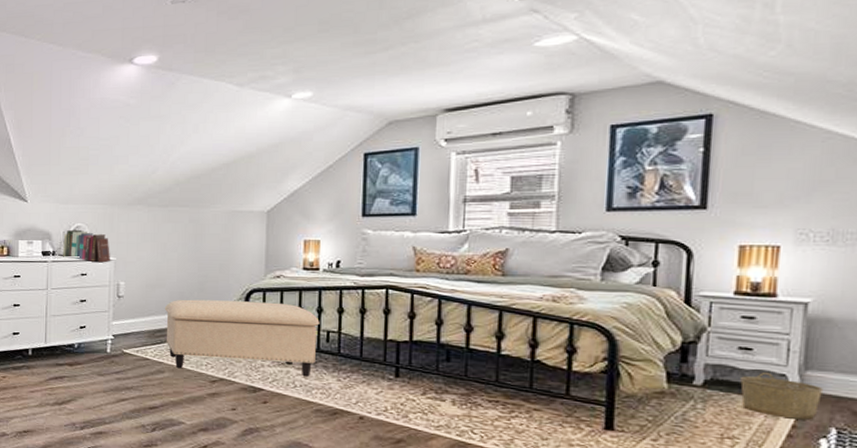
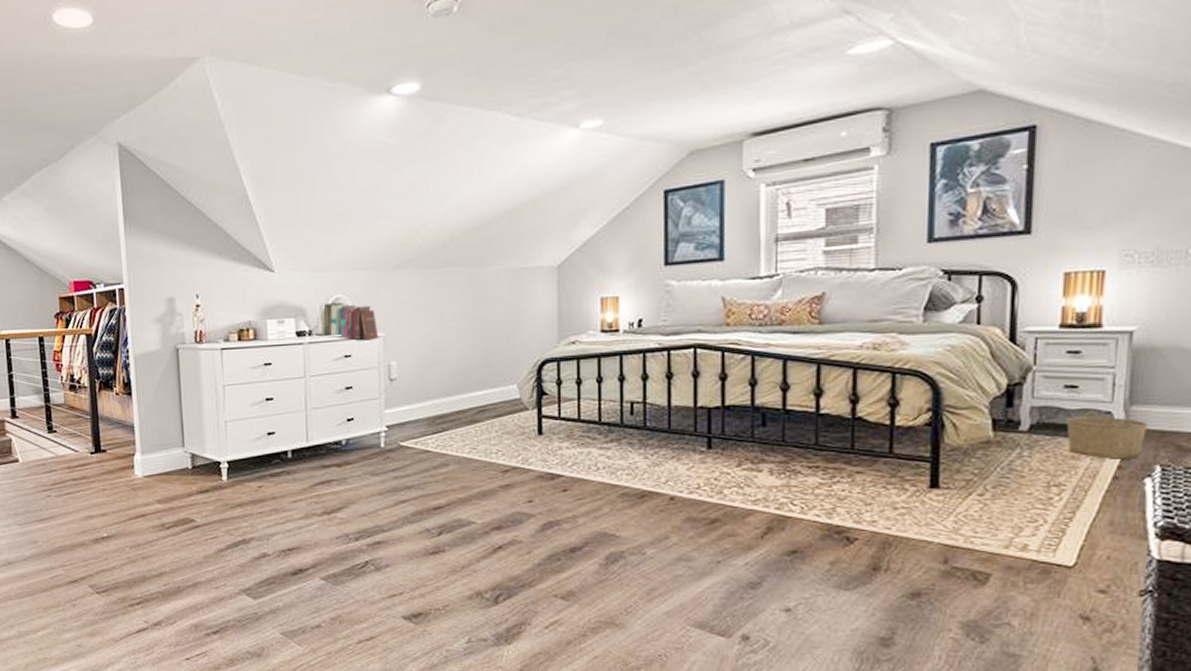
ottoman: present [164,299,320,377] -> none [444,373,622,460]

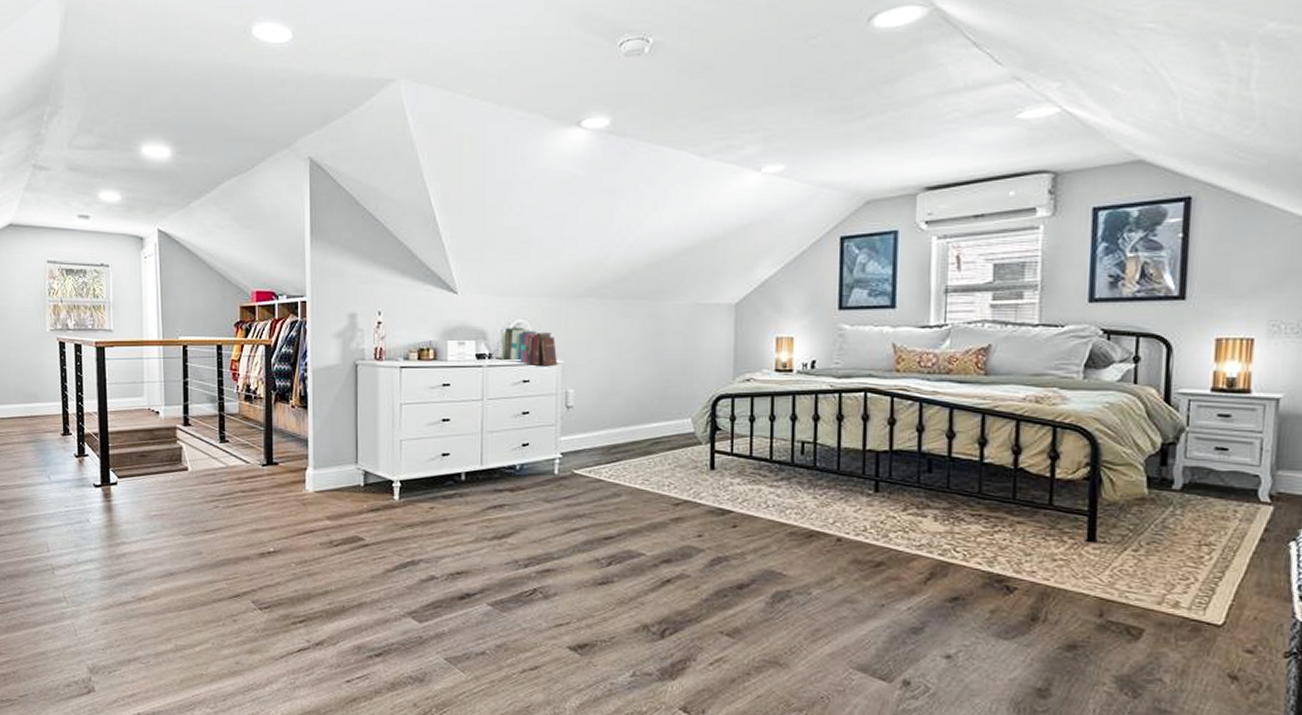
basket: present [1066,411,1147,459] -> none [1216,474,1292,522]

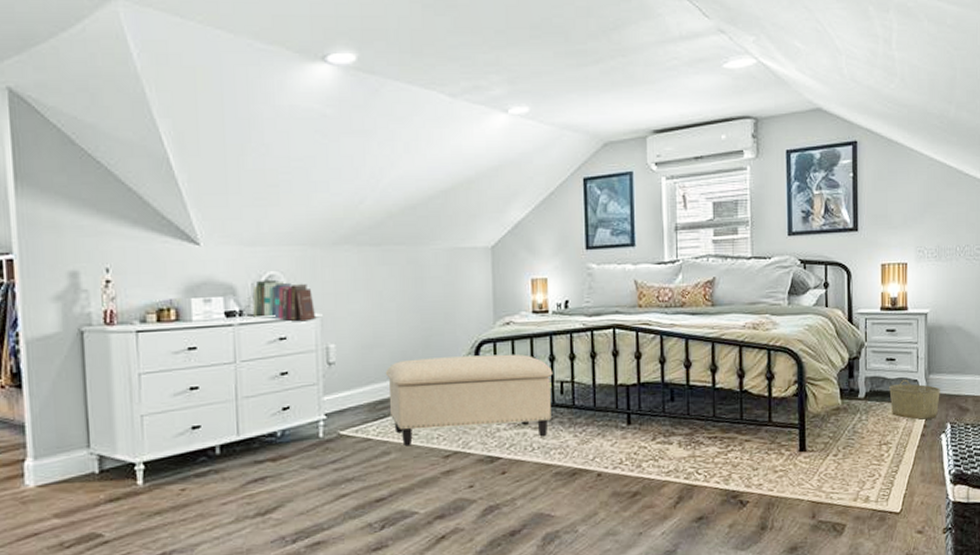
ottoman: none [620,408,794,495] -> present [385,354,553,447]
basket: none [1216,474,1292,522] -> present [889,380,940,420]

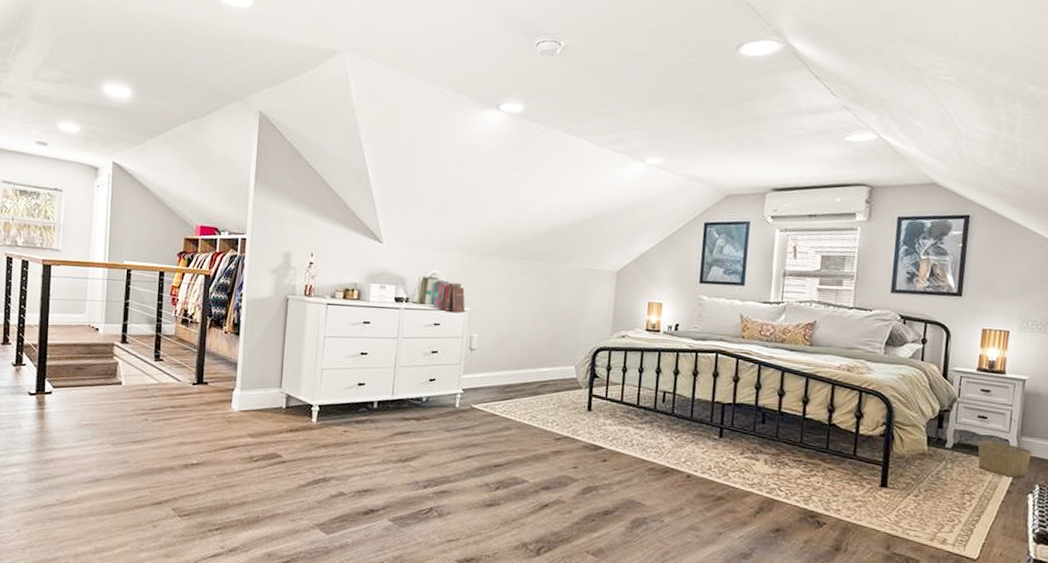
ottoman: present [385,354,553,447] -> none [515,355,658,436]

